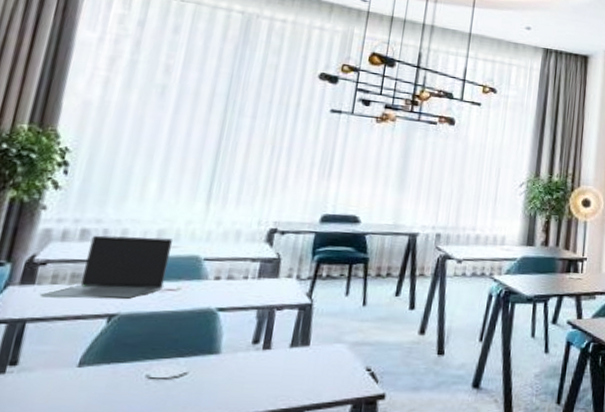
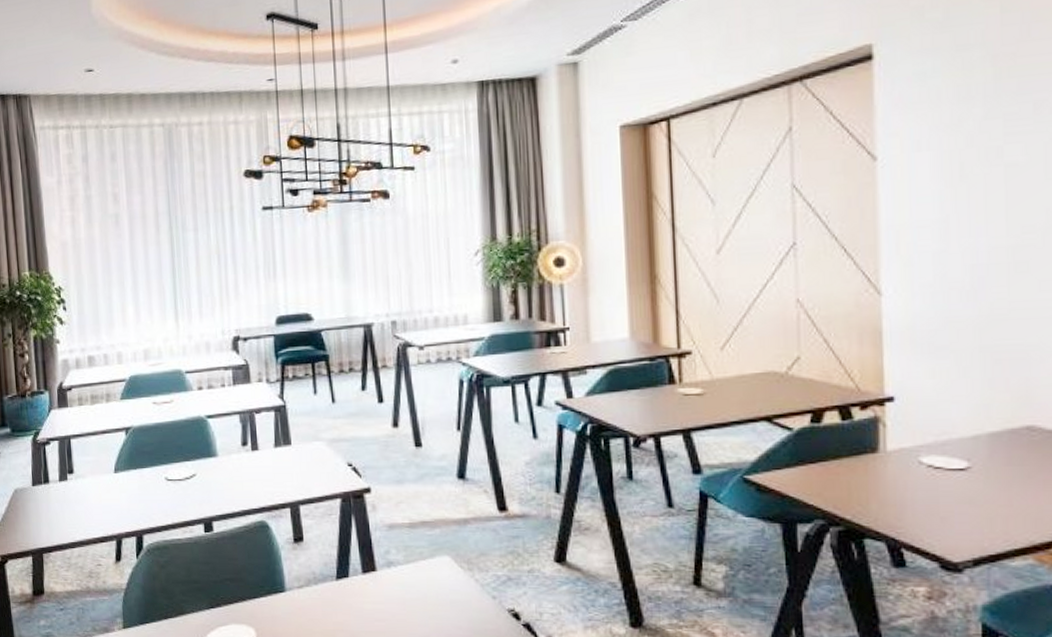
laptop: present [40,235,173,300] -> none [74,357,159,417]

